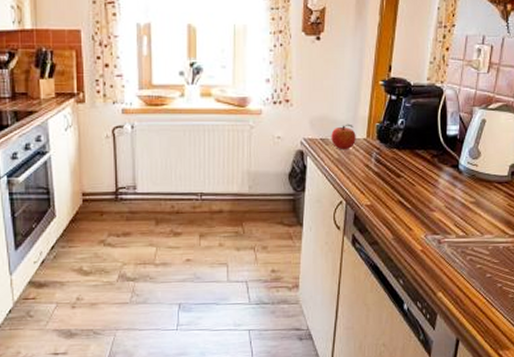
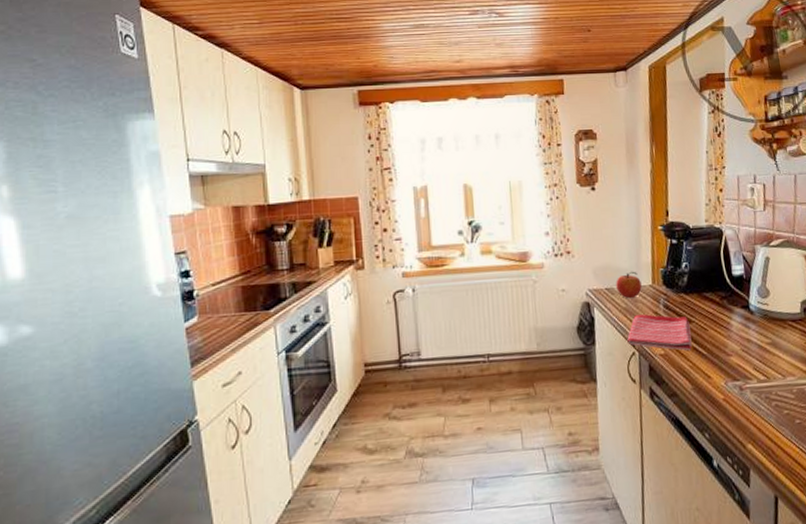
dish towel: none [336,166,398,204] -> present [627,314,692,351]

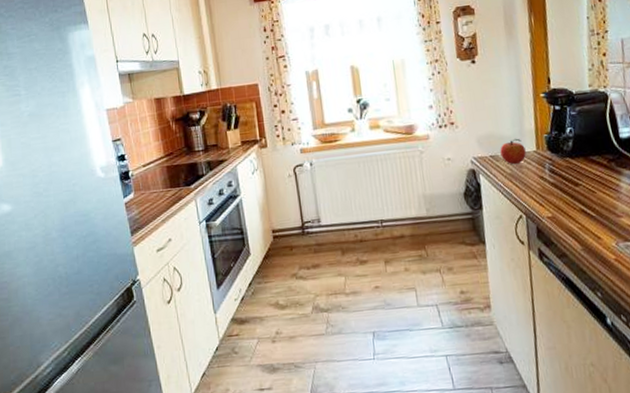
dish towel: present [627,314,692,351] -> none [513,179,580,214]

